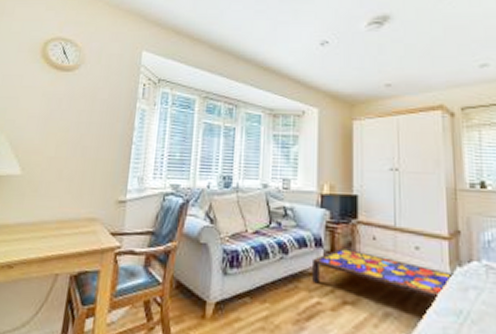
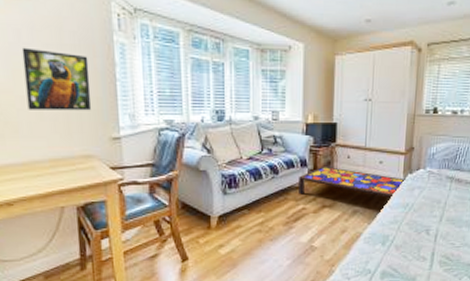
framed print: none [51,113,112,173] -> present [21,47,92,111]

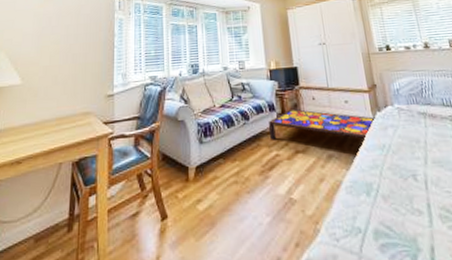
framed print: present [21,47,92,111] -> none [47,29,95,77]

